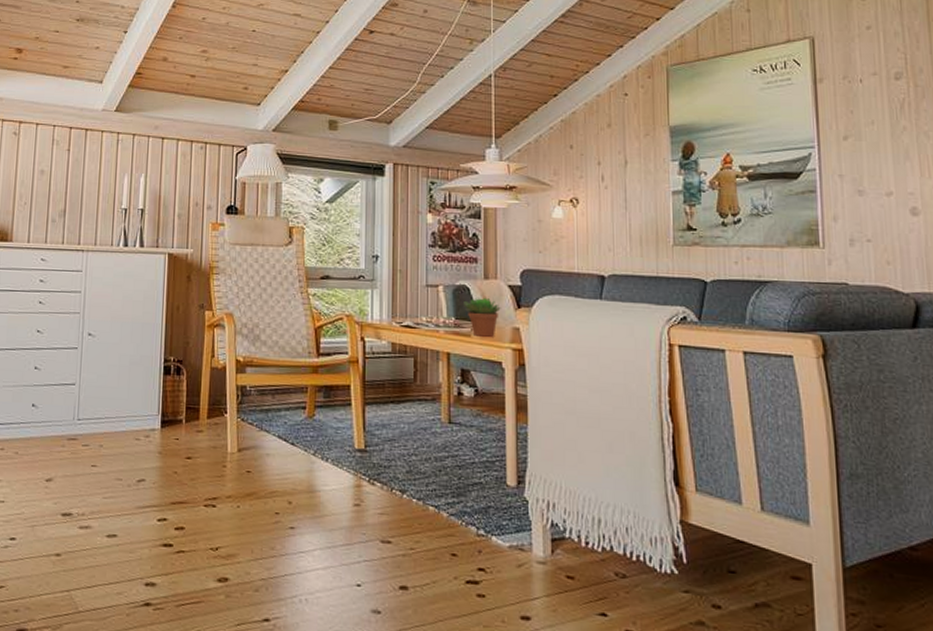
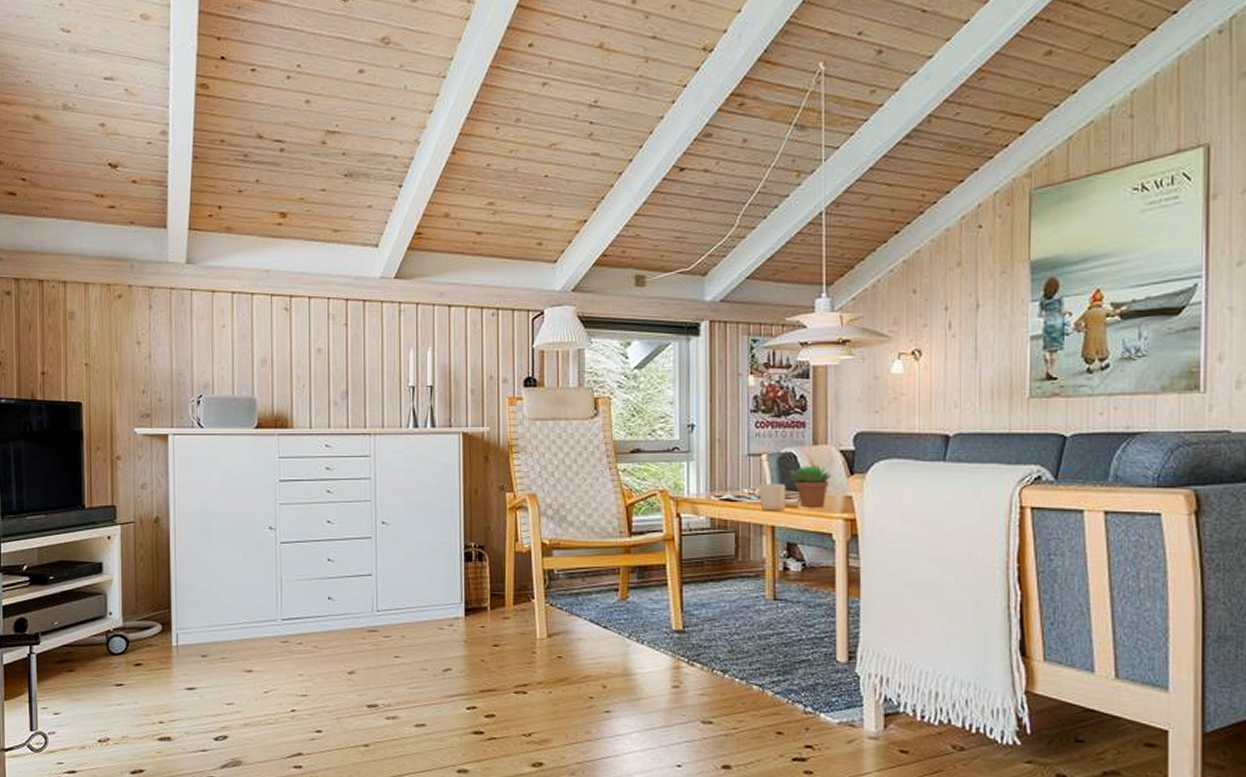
mug: none [435,313,461,339] -> present [758,484,787,511]

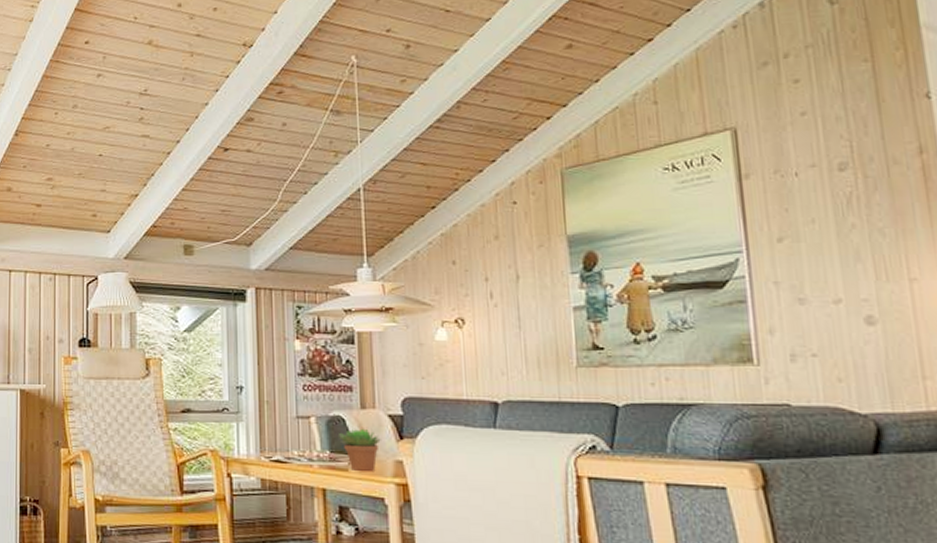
mug: present [758,484,787,511] -> none [308,446,337,474]

